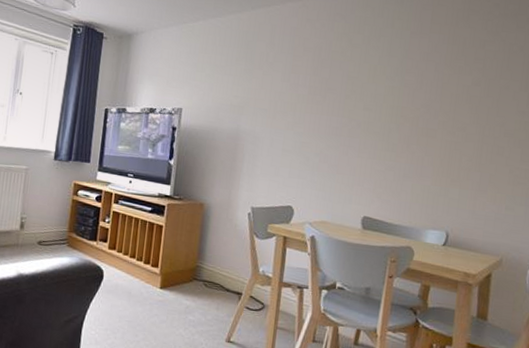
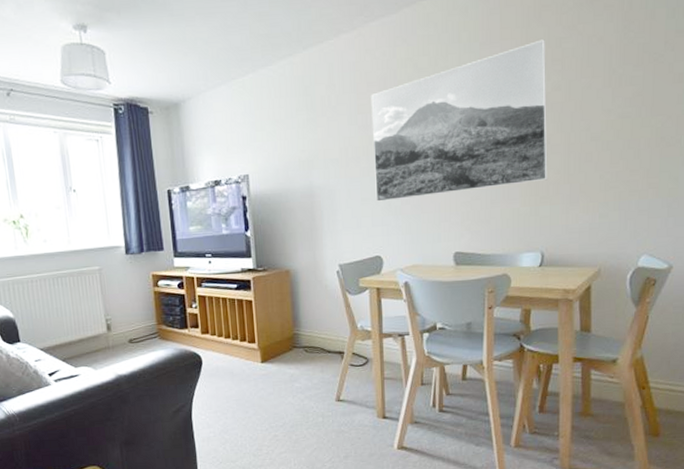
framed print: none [296,39,471,165] -> present [371,39,548,202]

